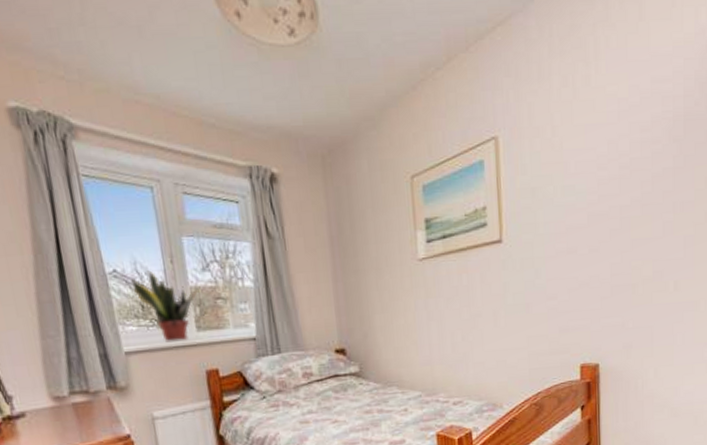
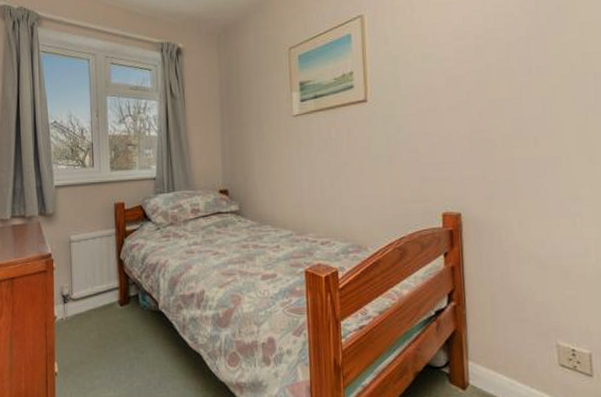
potted plant: present [130,270,199,343] -> none [65,122,116,179]

